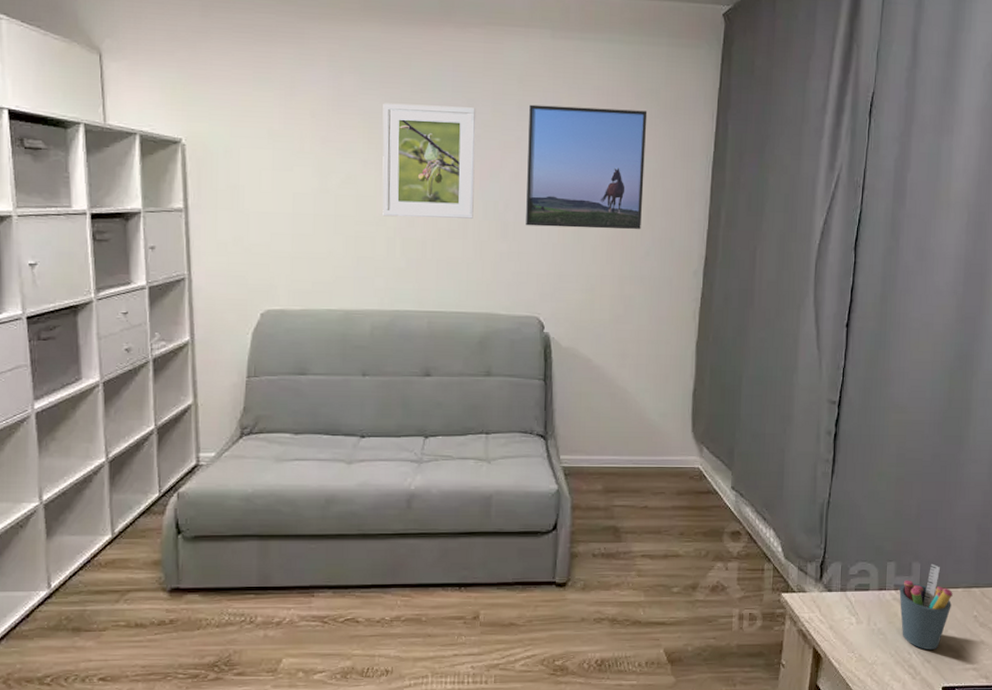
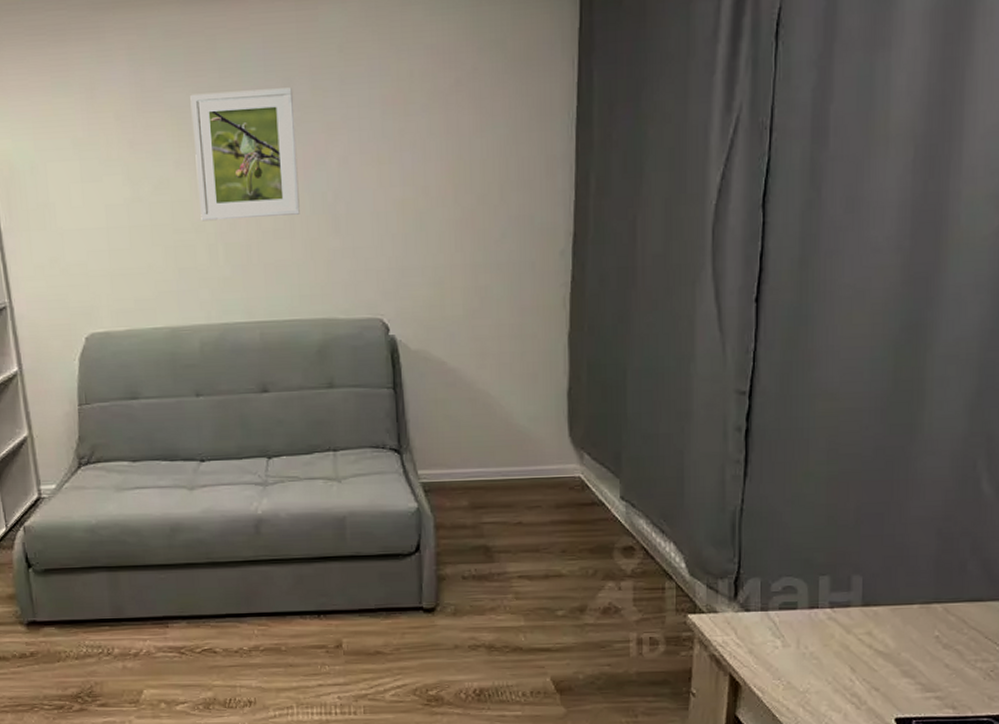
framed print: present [526,104,648,230] -> none [352,67,494,217]
pen holder: present [899,563,953,650] -> none [836,576,906,676]

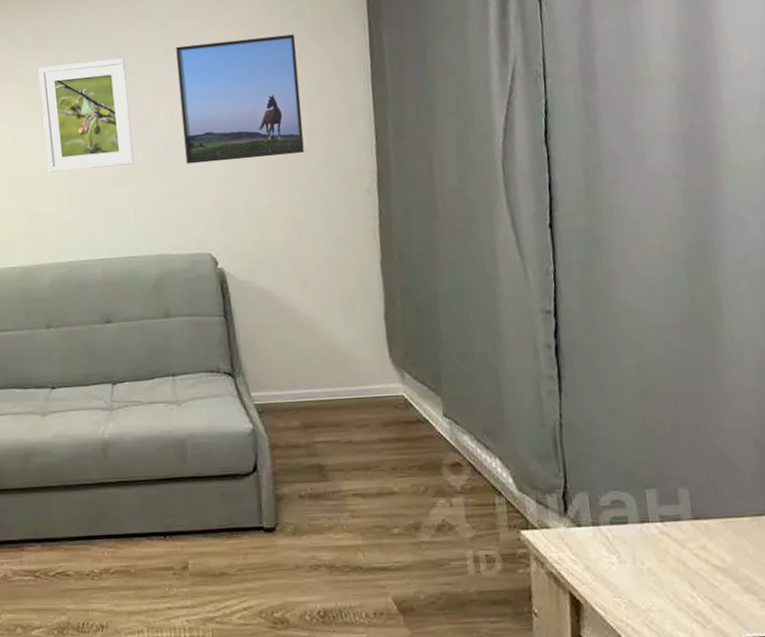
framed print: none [352,67,494,217] -> present [175,34,304,164]

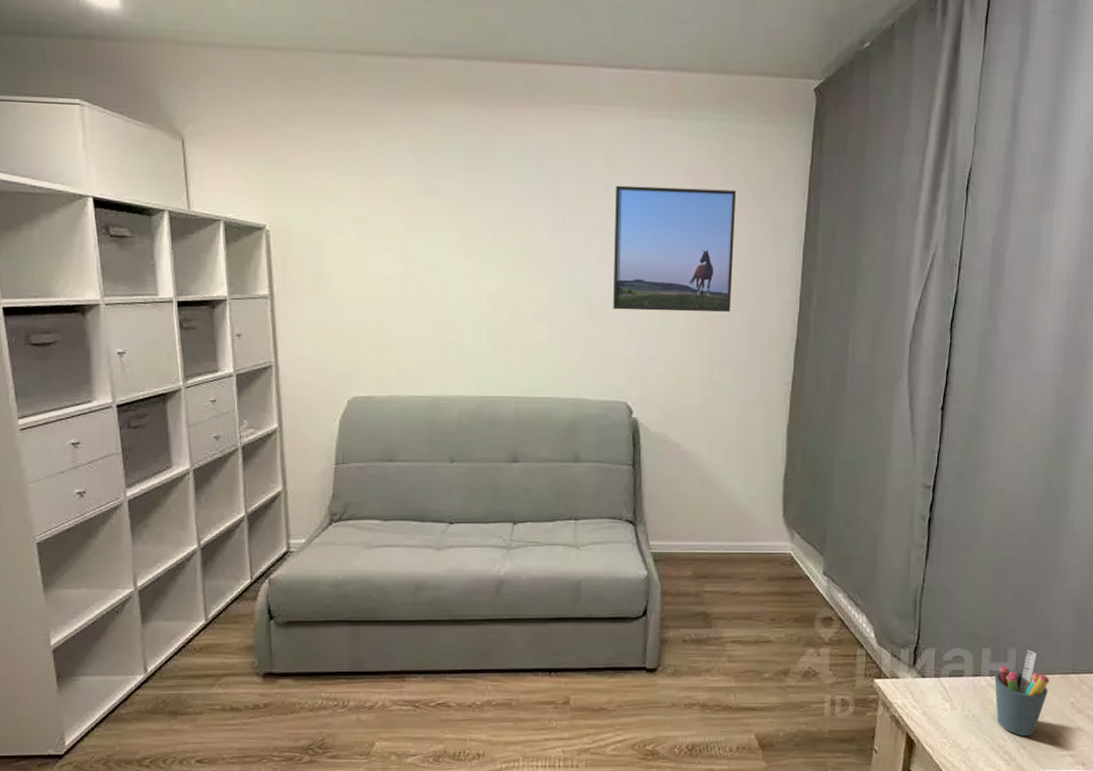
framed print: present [38,58,135,173] -> none [467,186,562,303]
pen holder: none [666,489,739,592] -> present [994,650,1050,736]

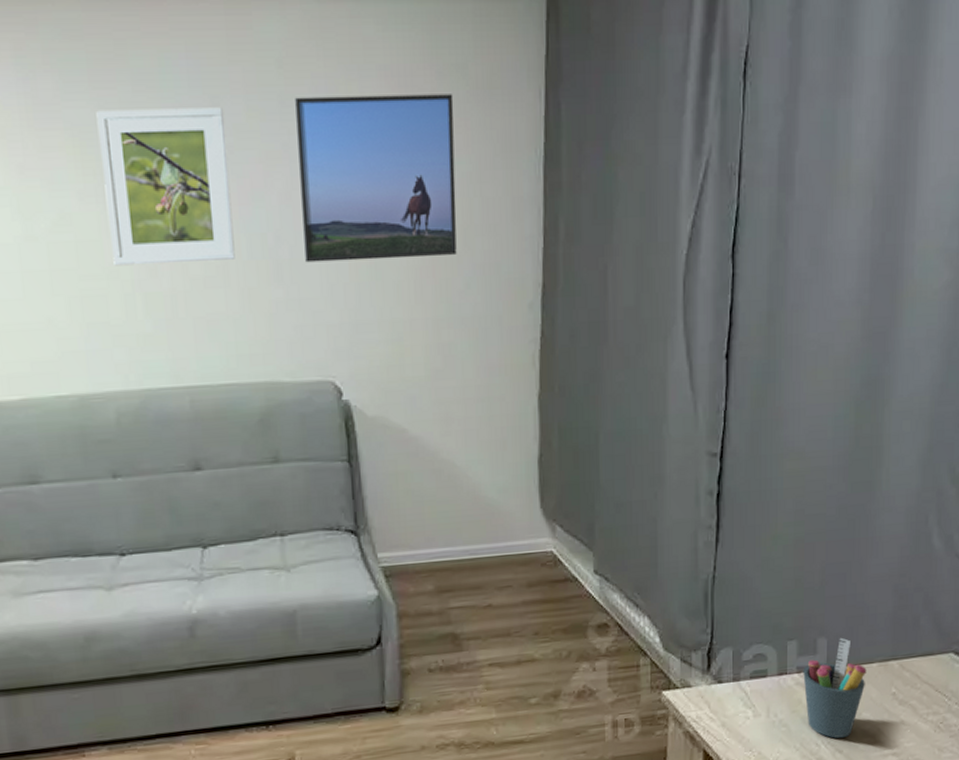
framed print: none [467,186,562,303] -> present [96,107,235,266]

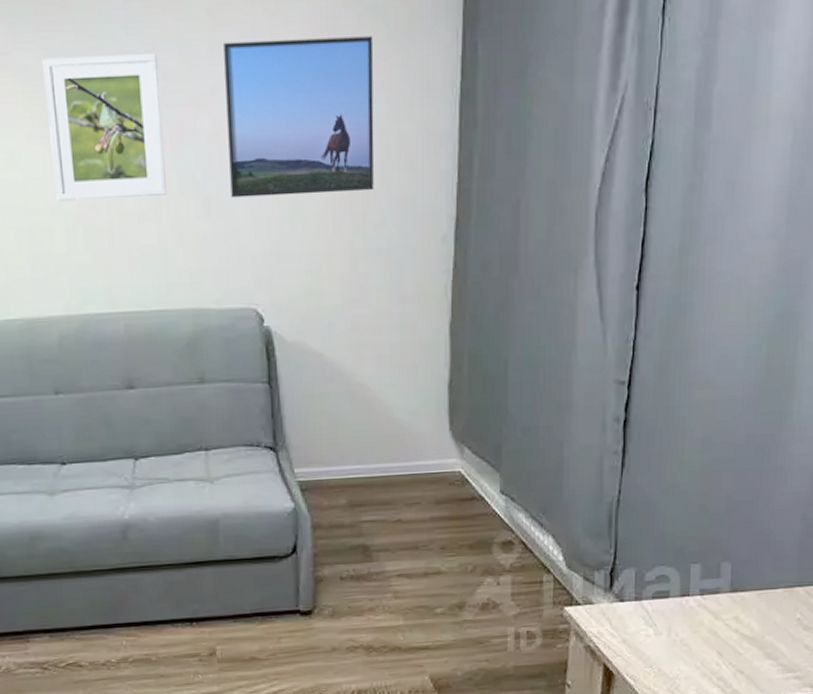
pen holder: present [803,637,867,739] -> none [705,563,771,660]

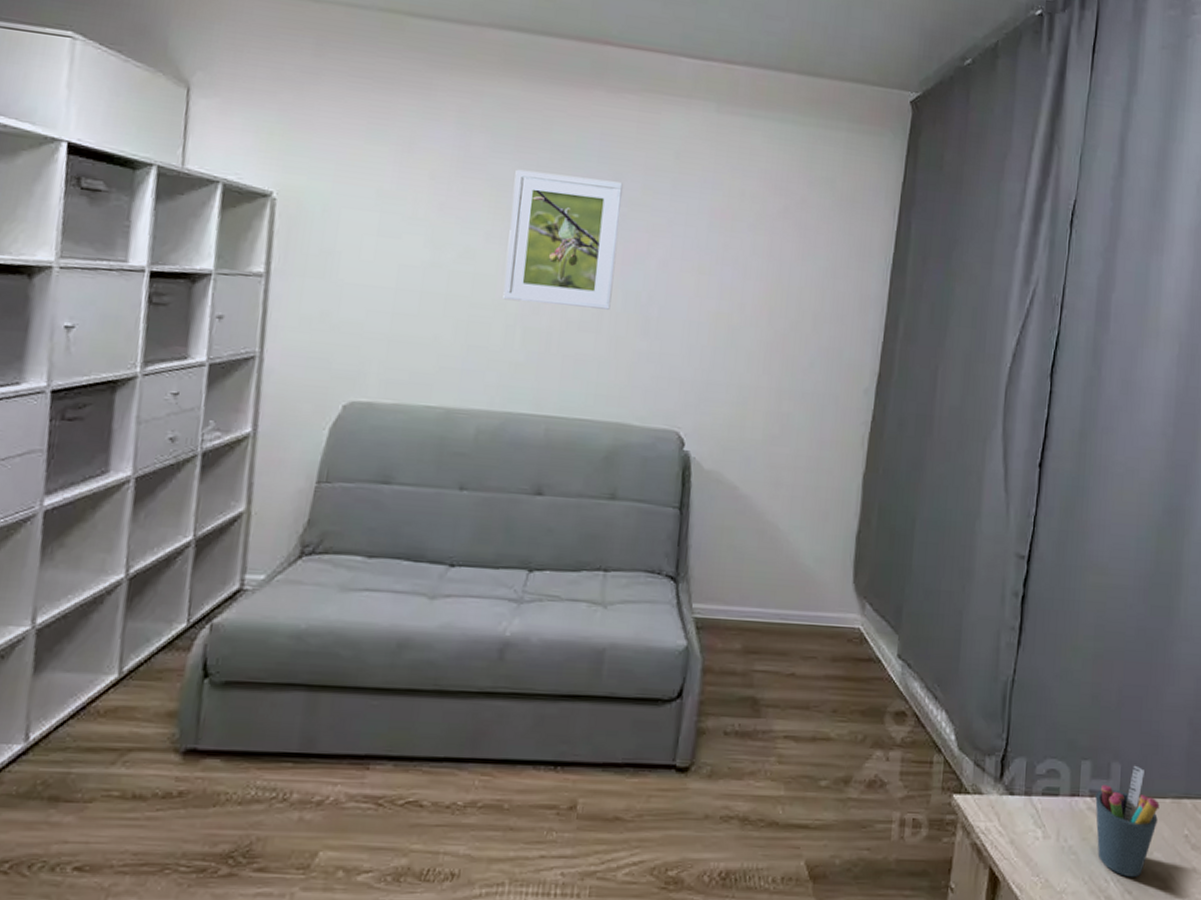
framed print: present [222,36,374,198] -> none [671,184,820,336]
pen holder: none [705,563,771,660] -> present [1095,765,1160,877]

